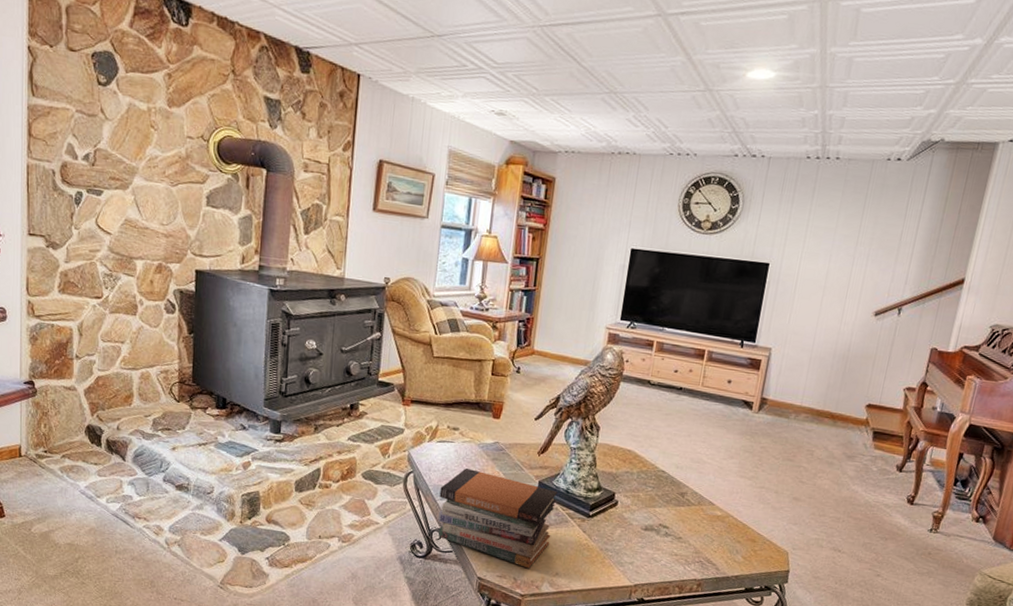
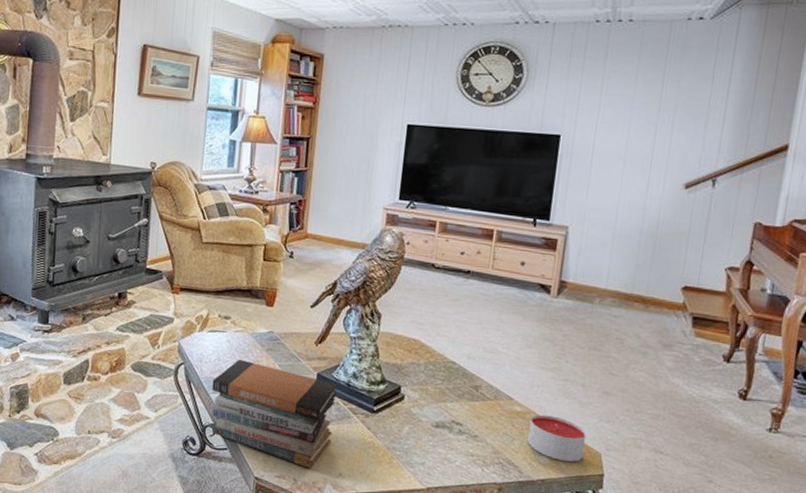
candle: none [725,518,777,560] -> present [528,414,587,462]

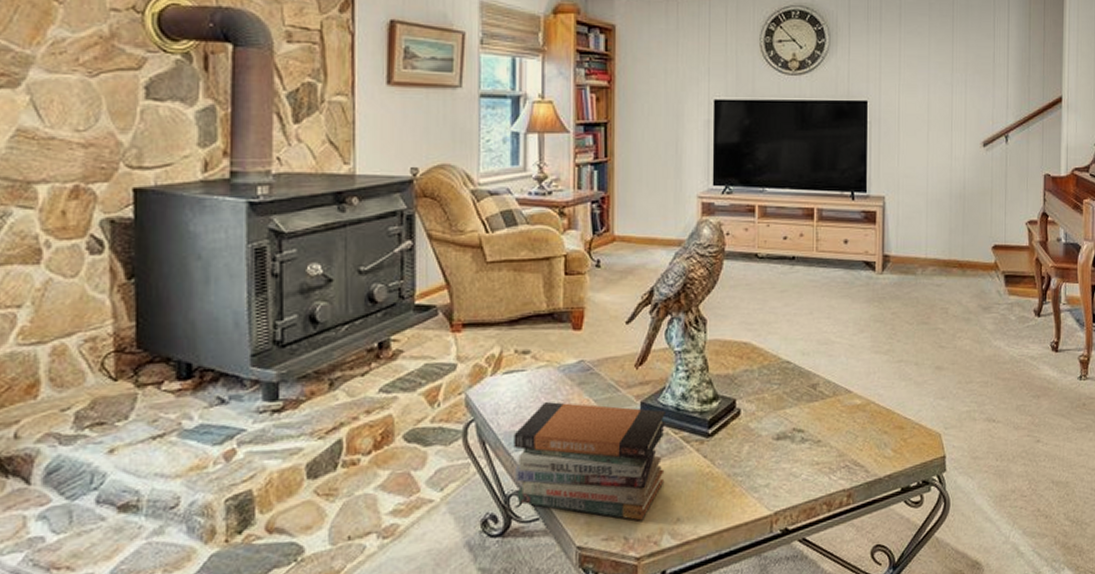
candle: present [528,414,587,462] -> none [871,402,925,450]

